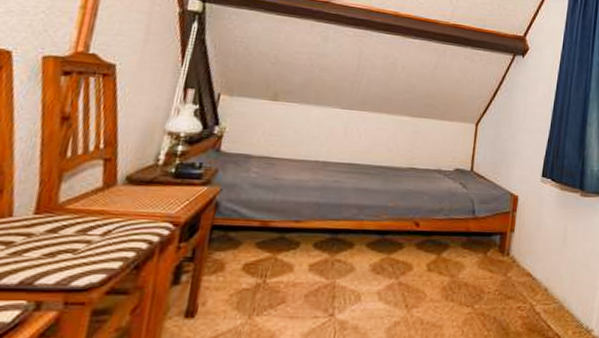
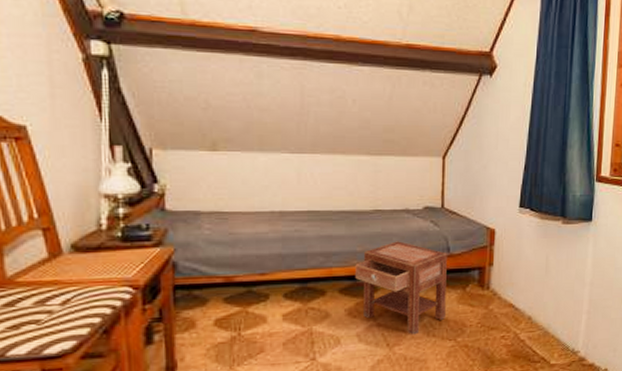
nightstand: none [384,199,472,298] -> present [355,241,447,335]

